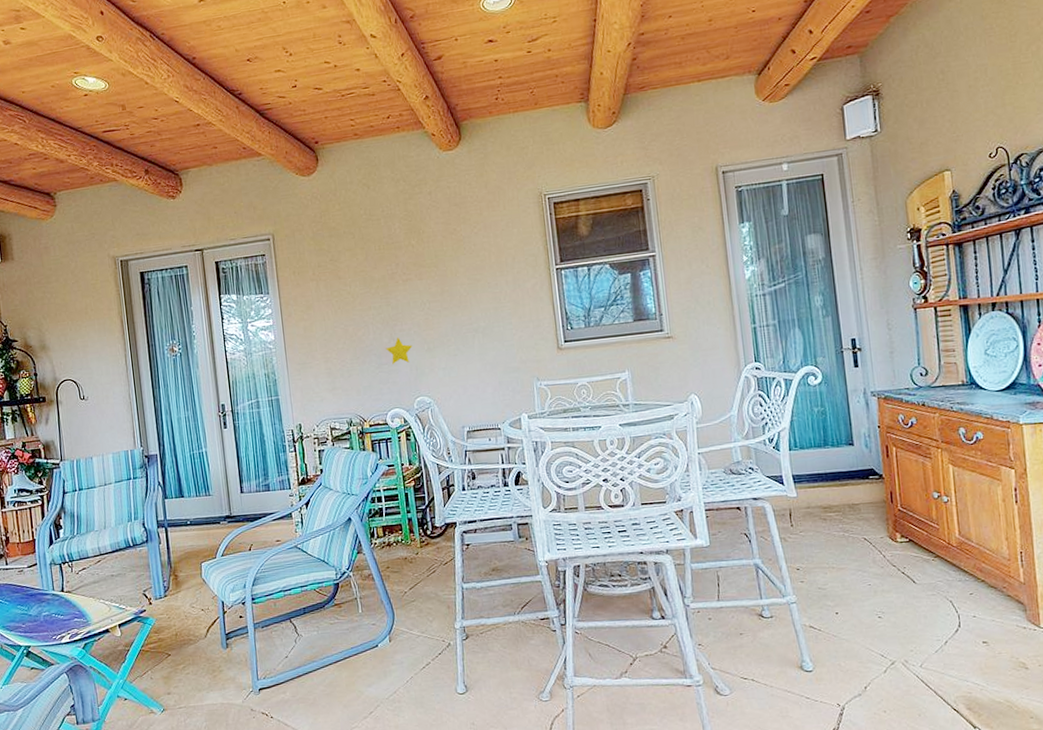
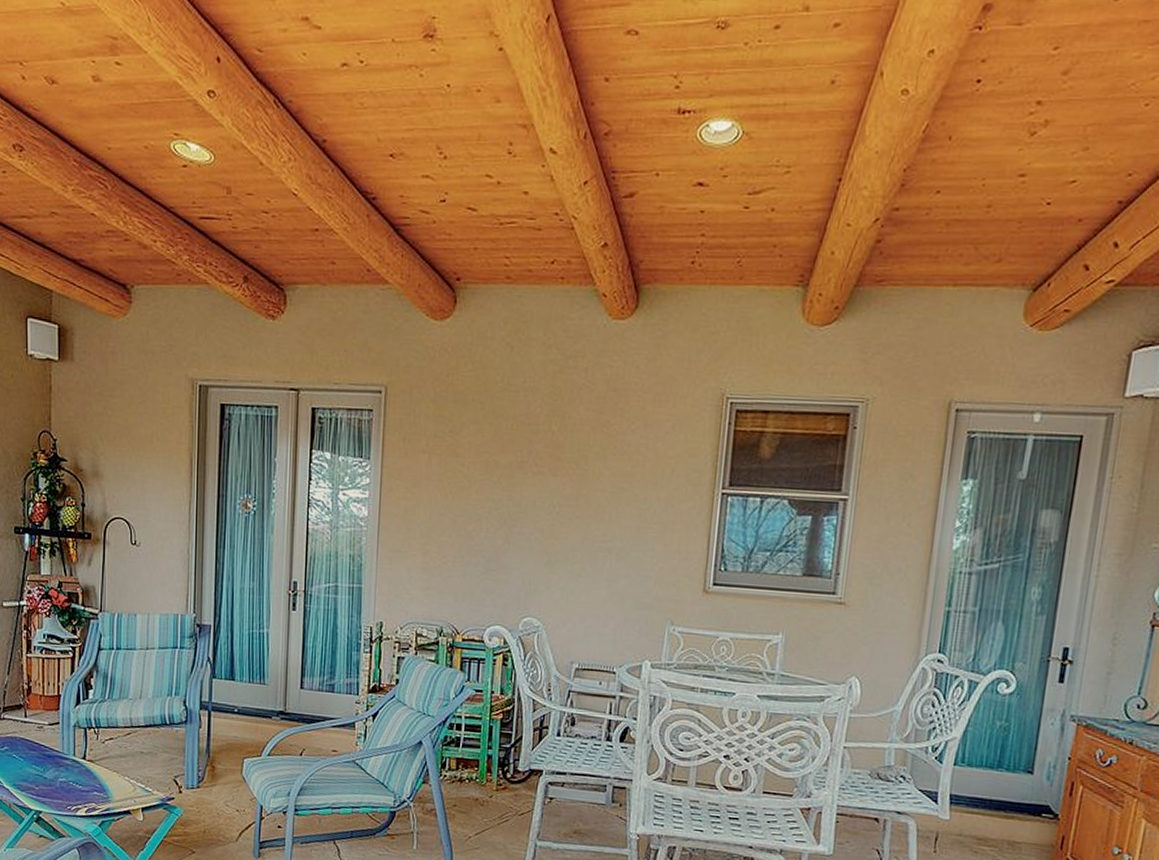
decorative star: present [386,337,413,364] -> none [497,541,530,574]

